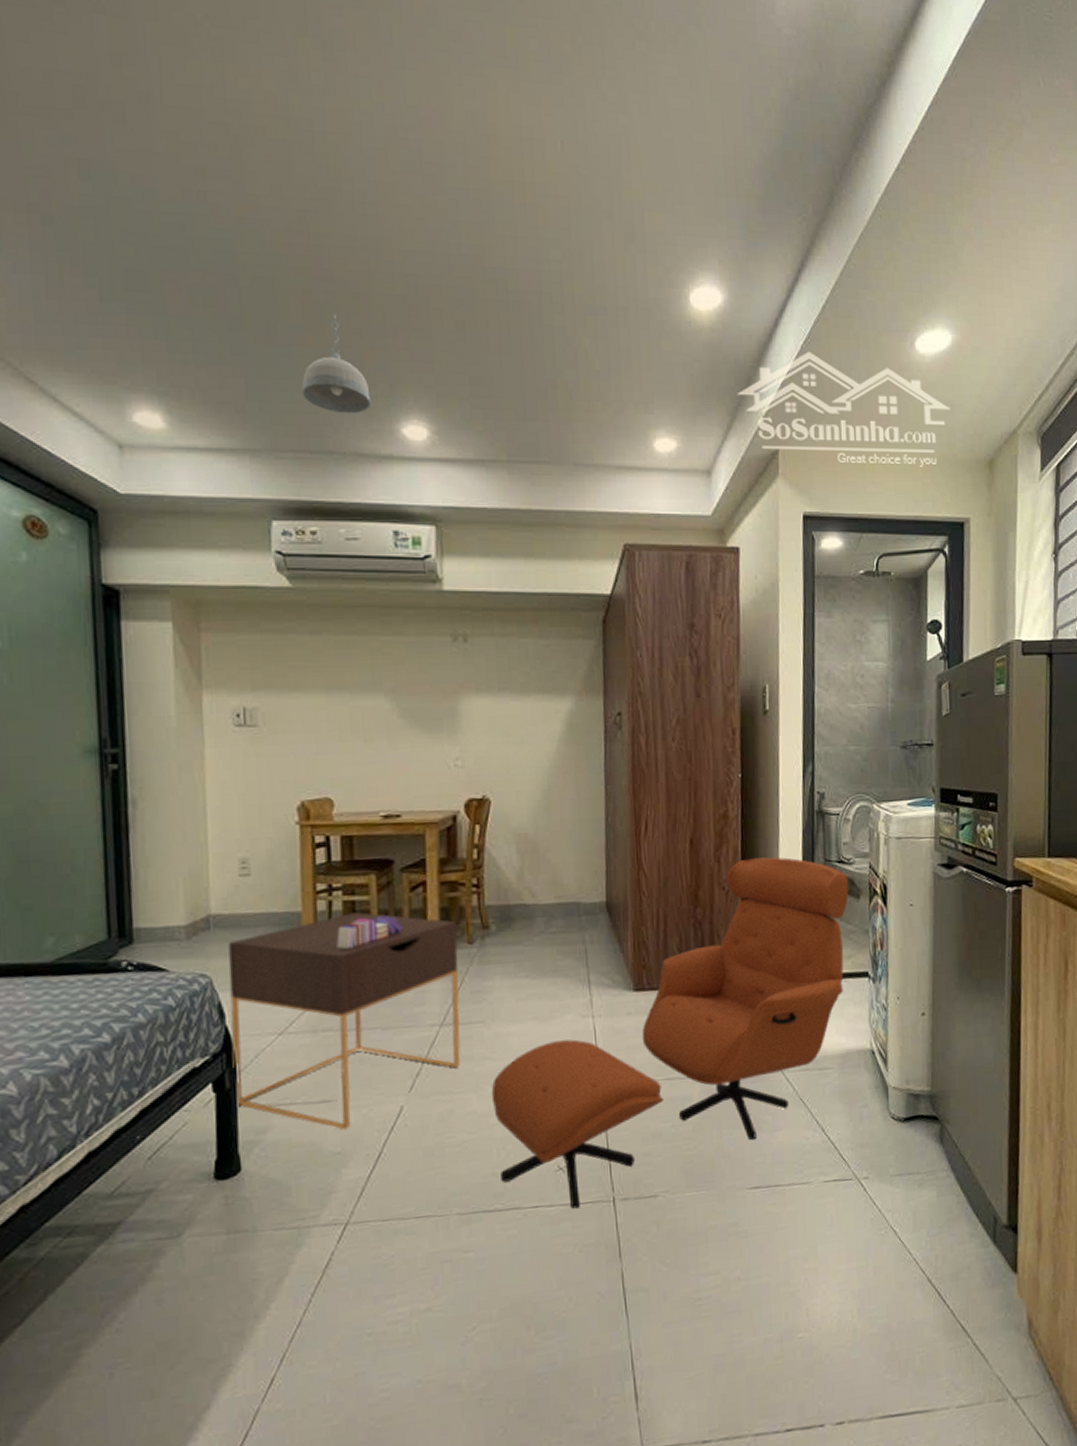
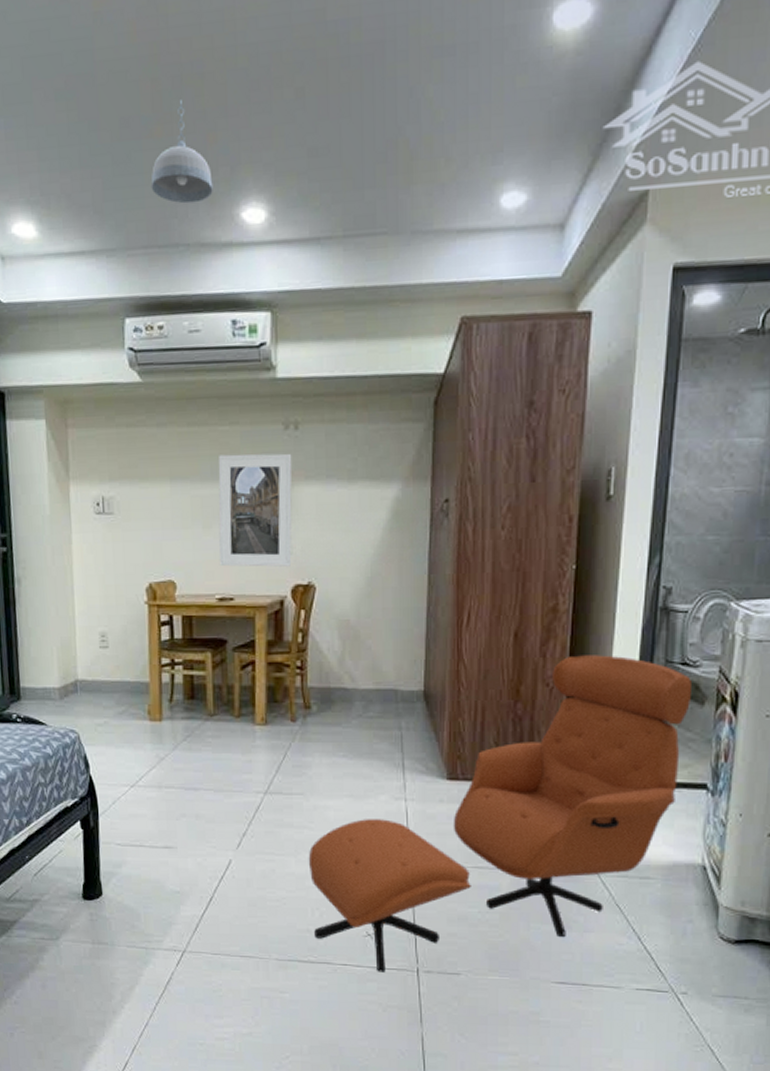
nightstand: present [228,912,461,1130] -> none [92,686,282,874]
books: present [337,915,404,949] -> none [178,690,235,717]
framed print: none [380,665,464,782] -> present [218,453,293,567]

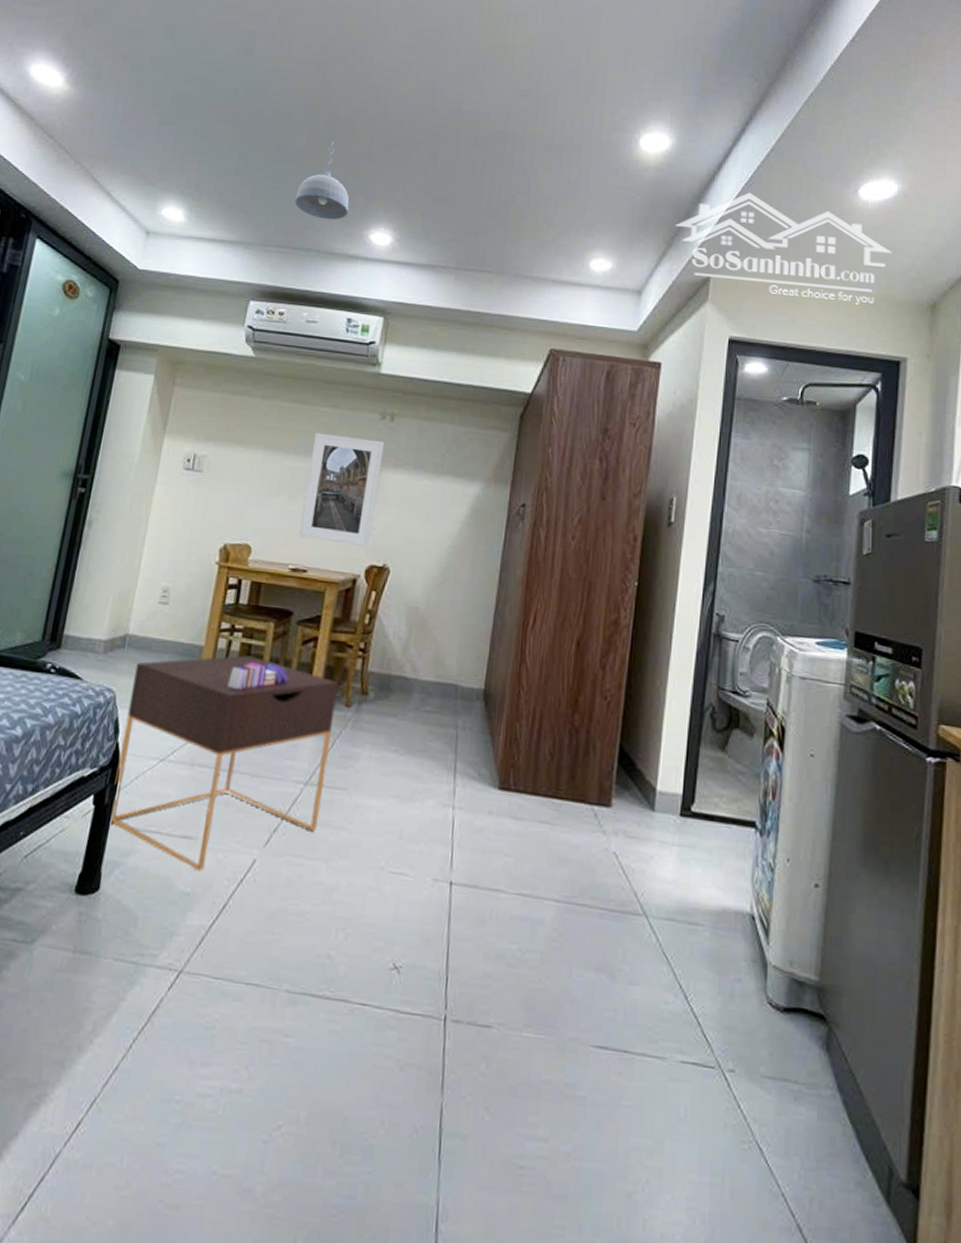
nightstand: none [92,686,282,874] -> present [110,655,338,872]
books: none [178,690,235,717] -> present [227,661,290,690]
armchair: present [308,655,691,972] -> none [334,671,741,1018]

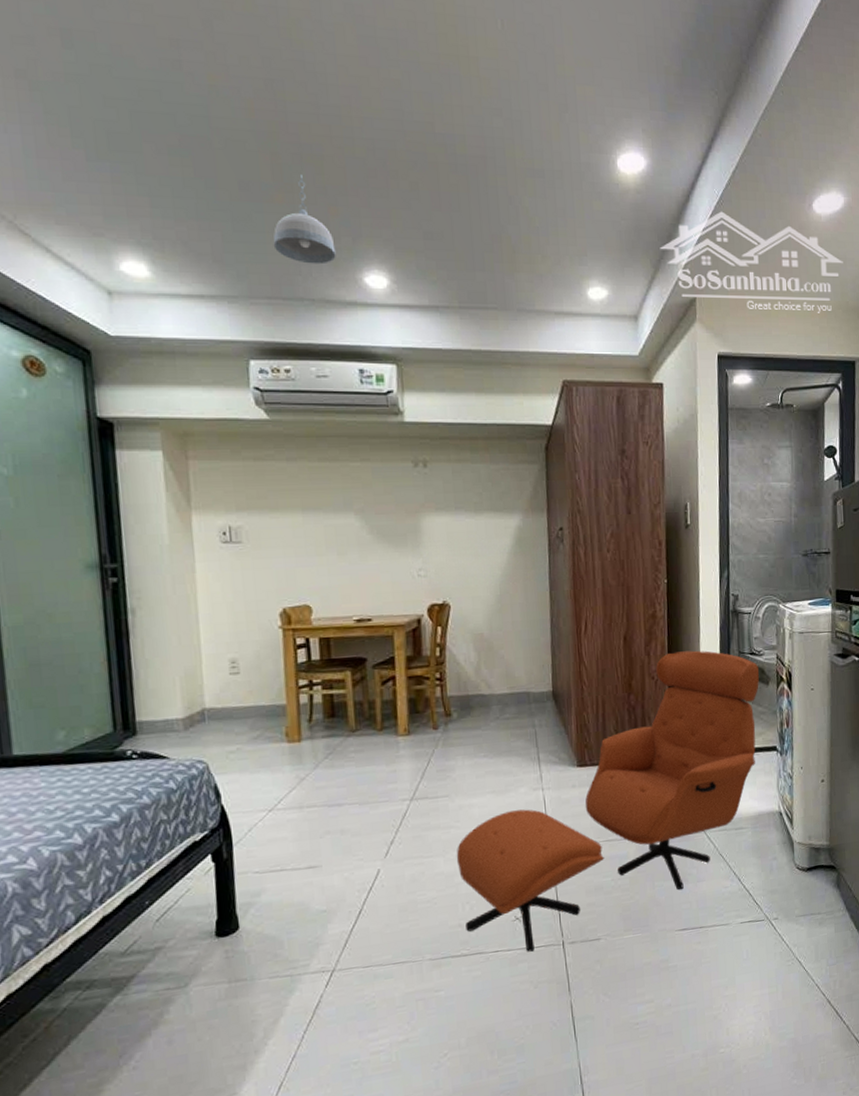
nightstand: present [110,655,338,872] -> none [222,704,429,891]
books: present [227,661,290,690] -> none [318,706,377,736]
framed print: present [298,432,385,547] -> none [350,487,427,590]
armchair: none [334,671,741,1018] -> present [456,650,759,952]

